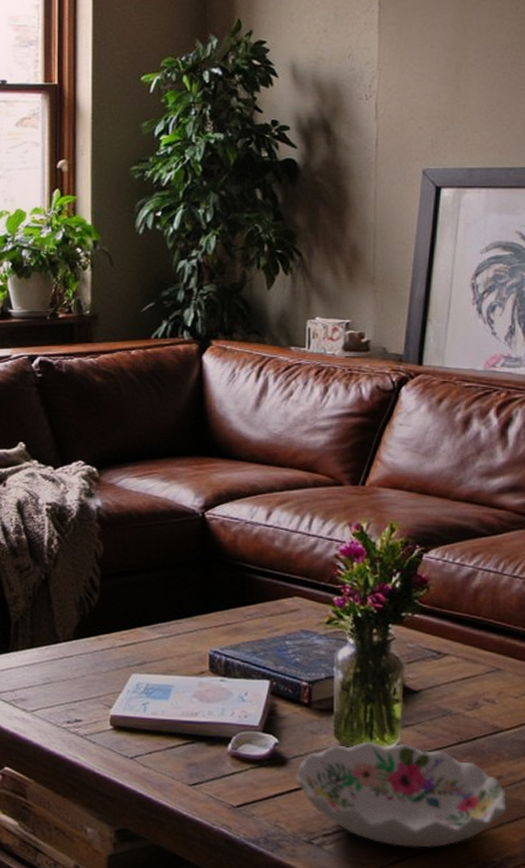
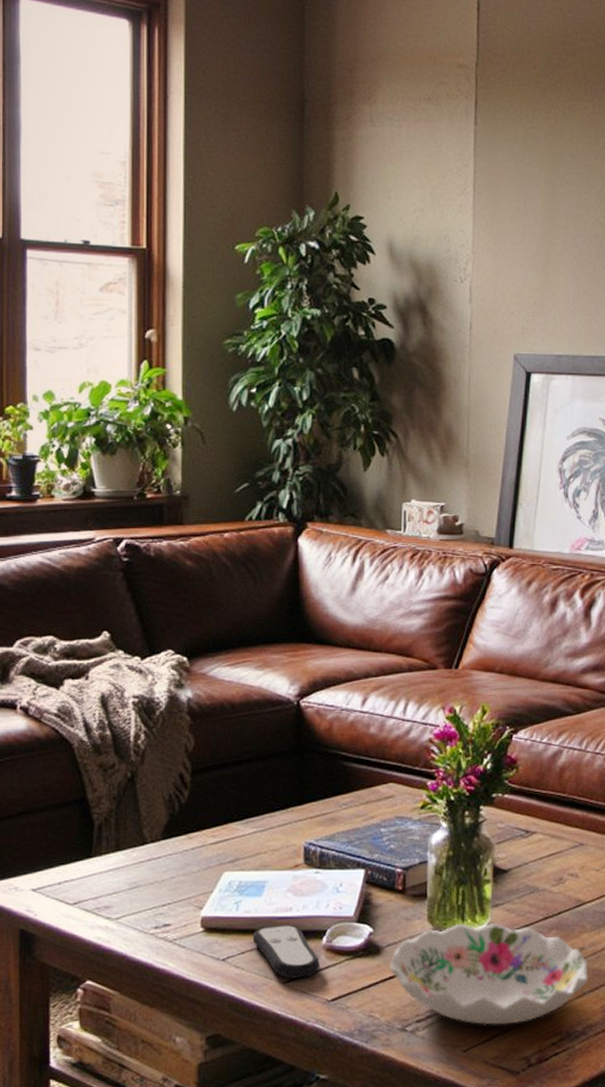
remote control: none [159,729,225,782] -> present [252,925,320,979]

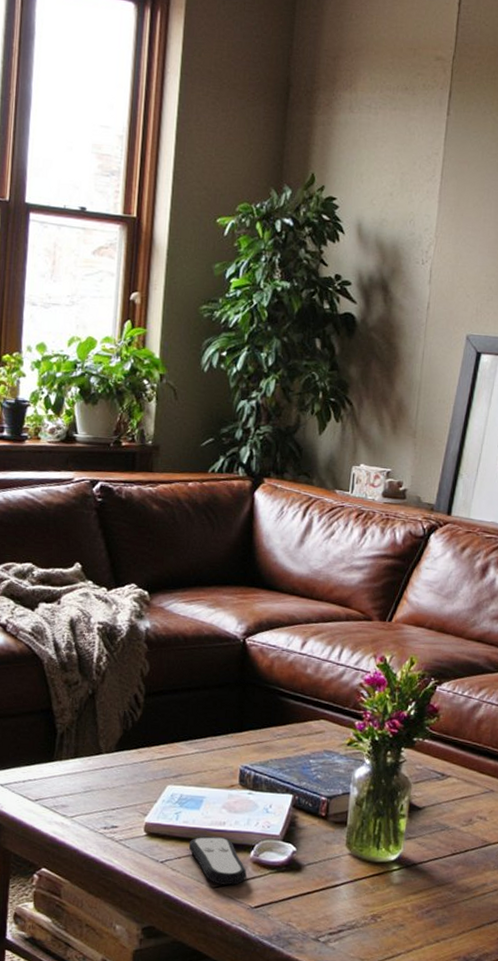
decorative bowl: present [389,923,588,1025] -> none [308,851,489,945]

